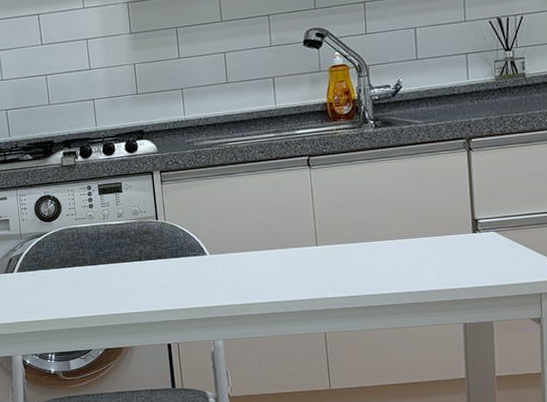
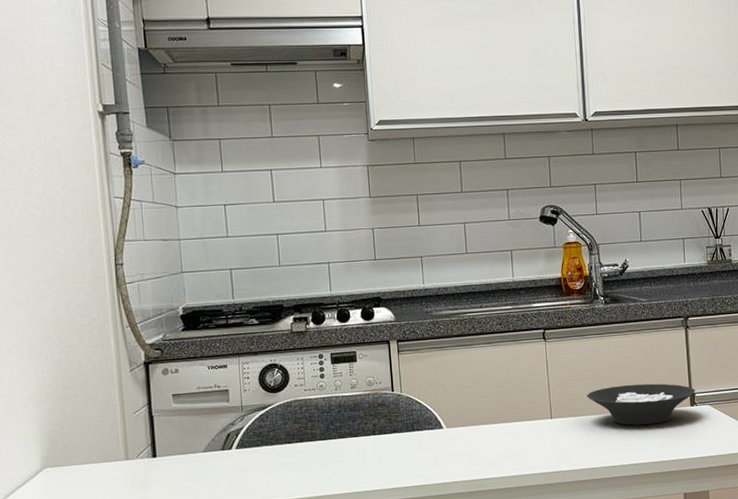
cereal bowl: none [354,209,479,253] -> present [586,383,695,426]

